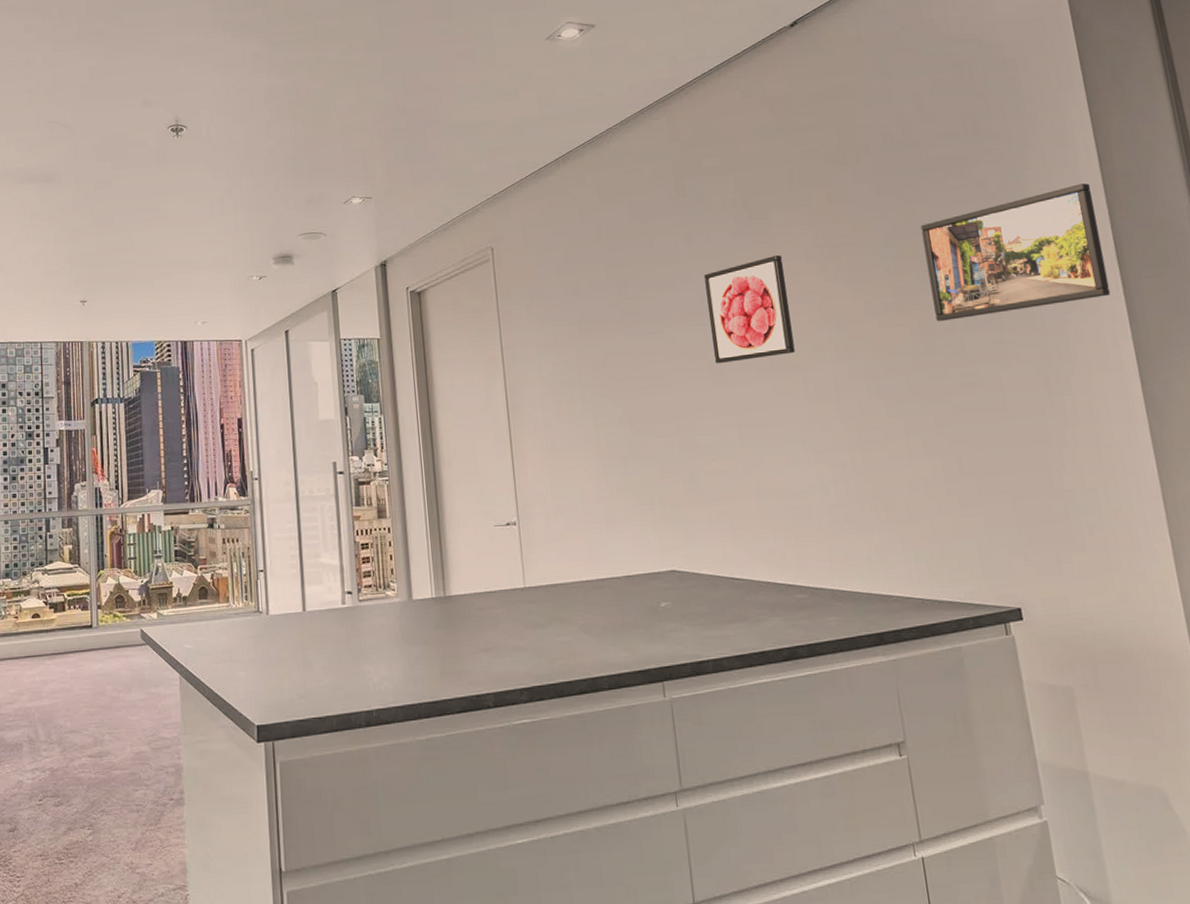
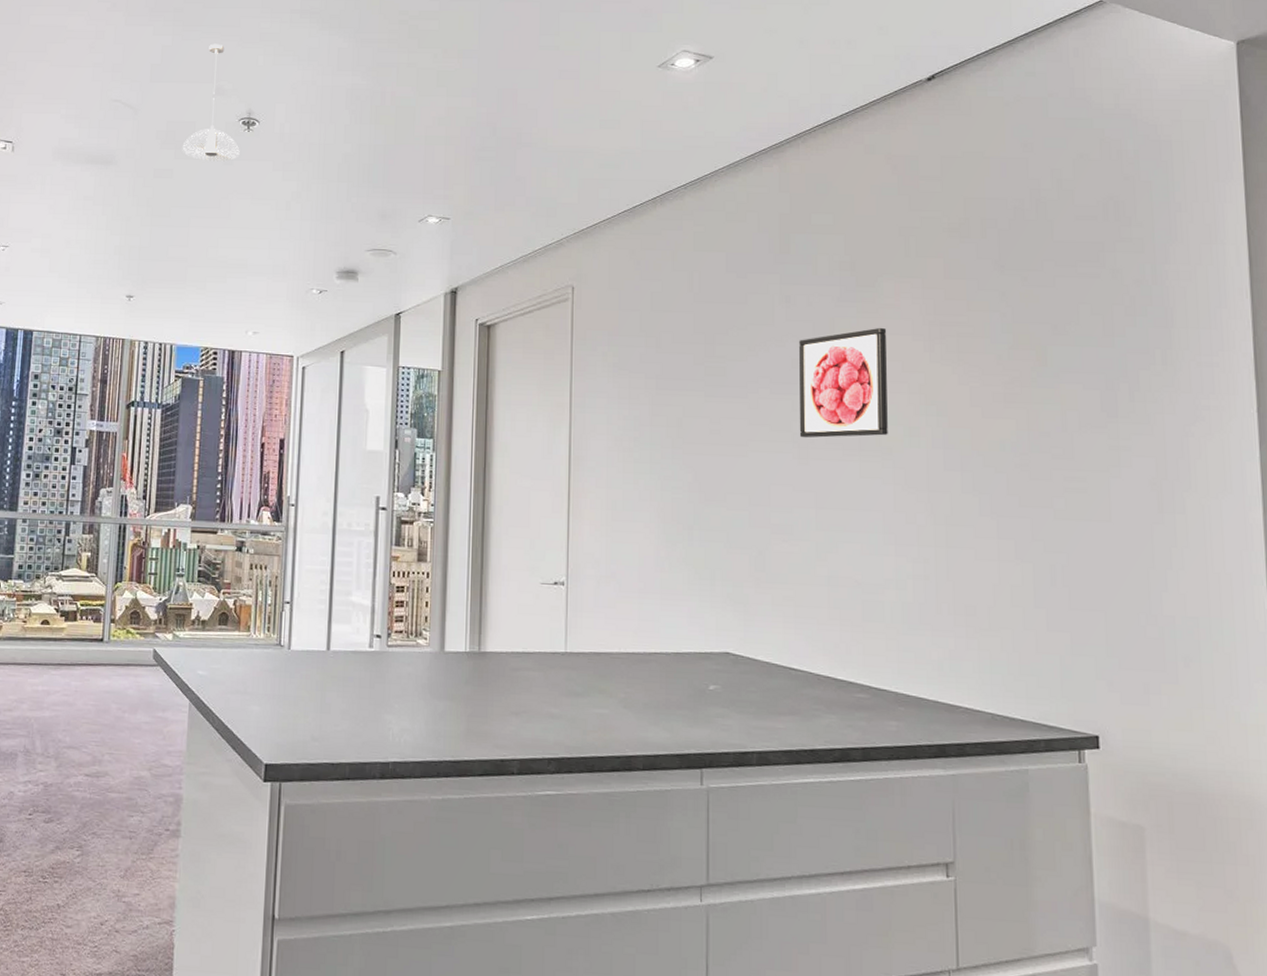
pendant light: none [118,59,172,168] -> present [182,43,240,162]
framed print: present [920,183,1111,321] -> none [1043,286,1242,419]

